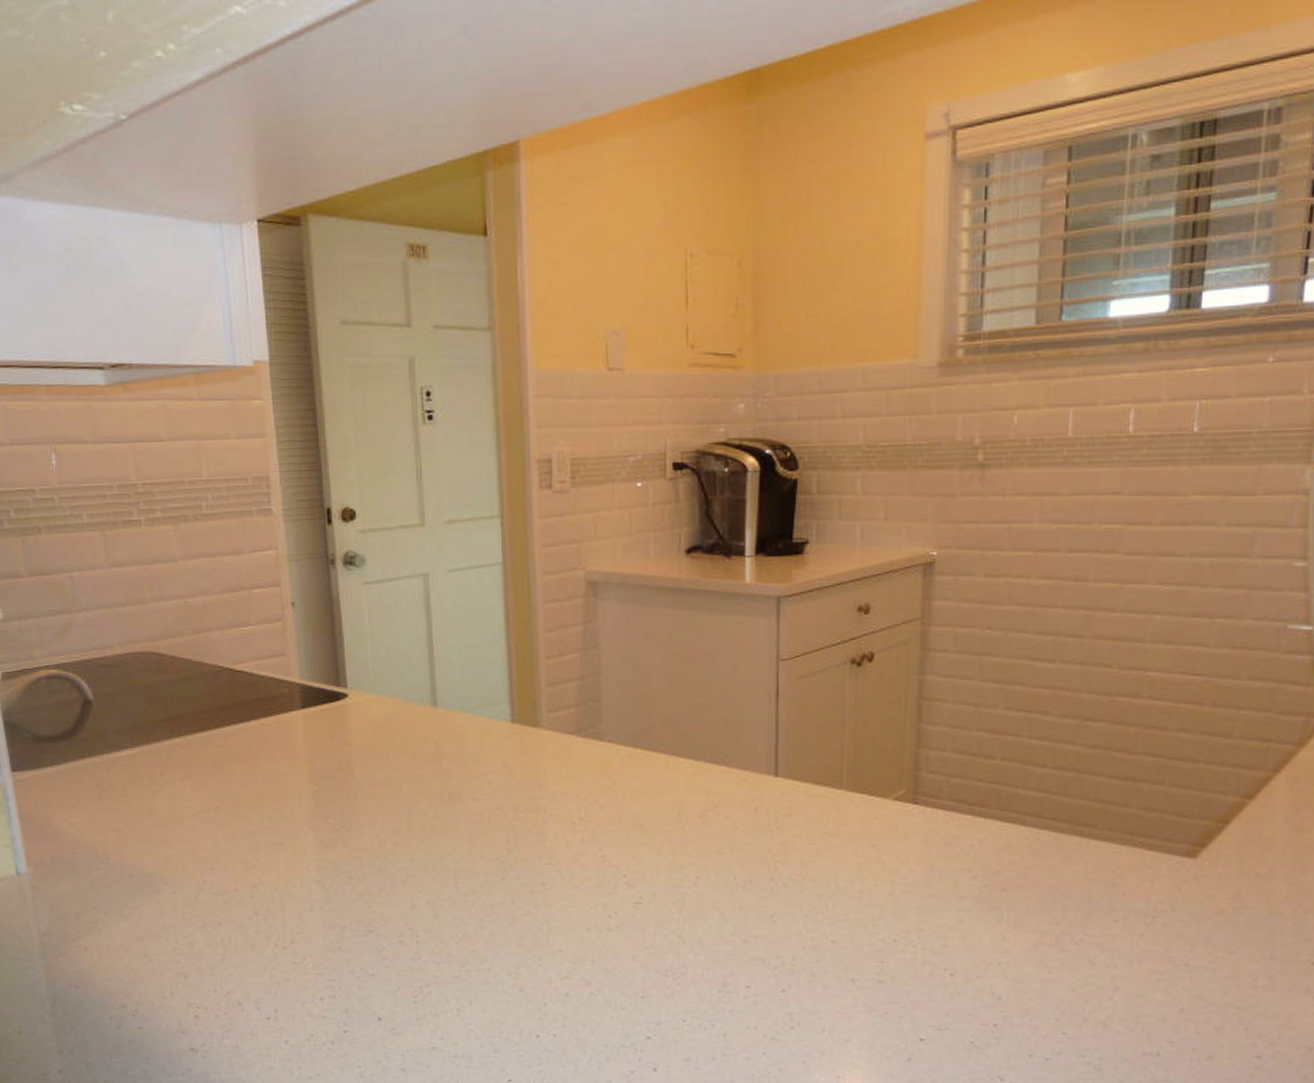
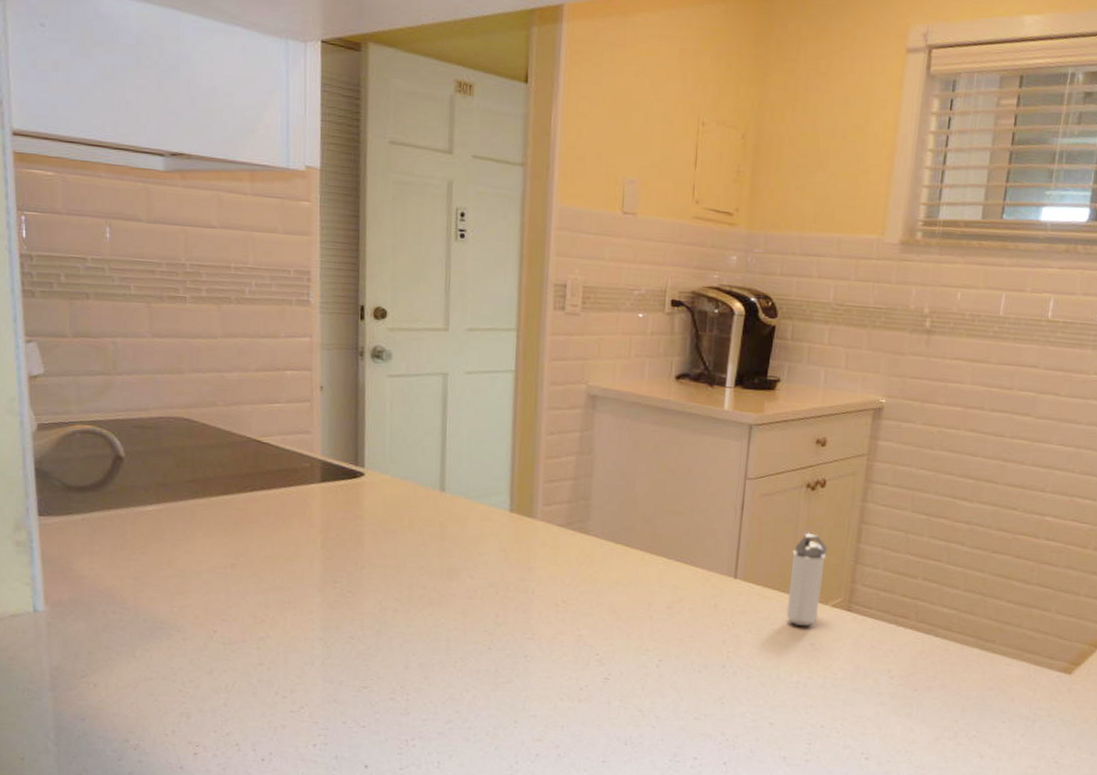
shaker: none [840,716,883,826] -> present [786,532,828,627]

